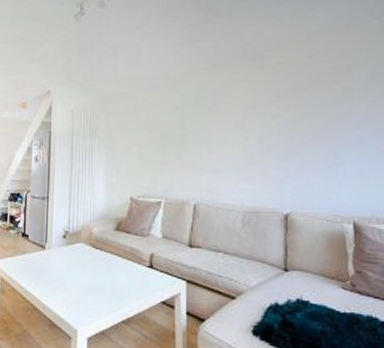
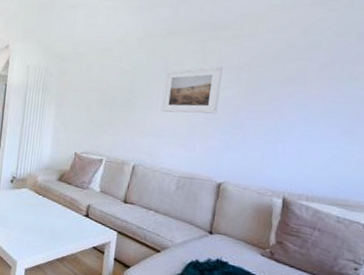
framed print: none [214,94,272,146] -> present [160,66,223,114]

